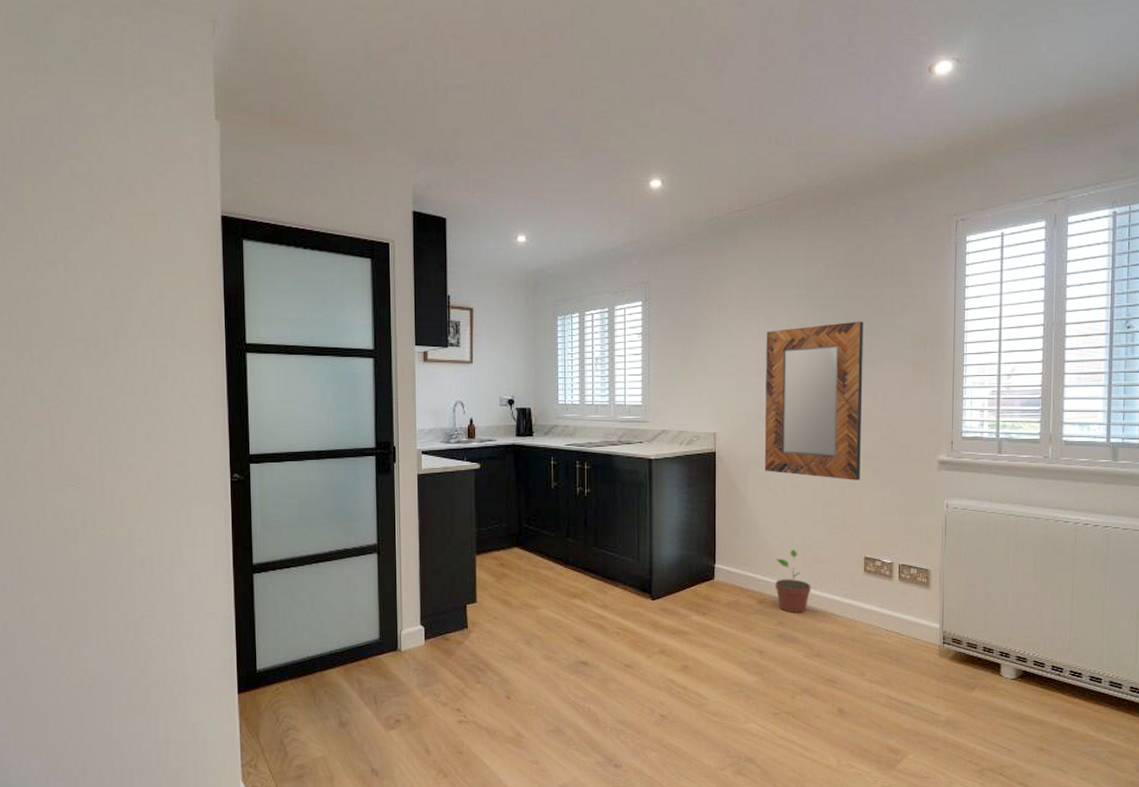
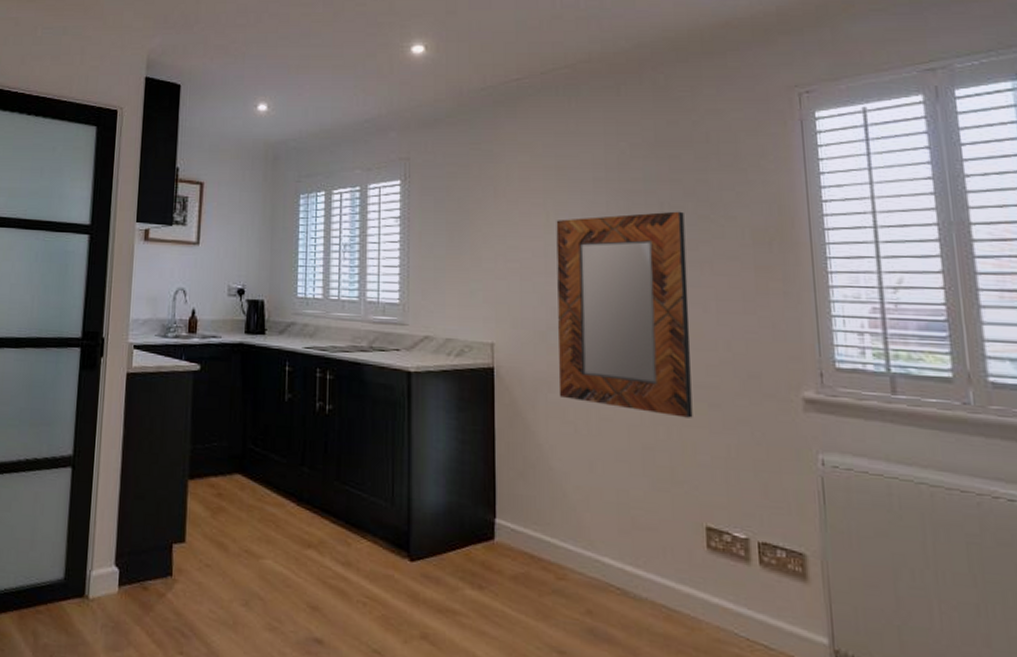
potted plant: present [775,550,811,613] -> none [579,507,631,601]

